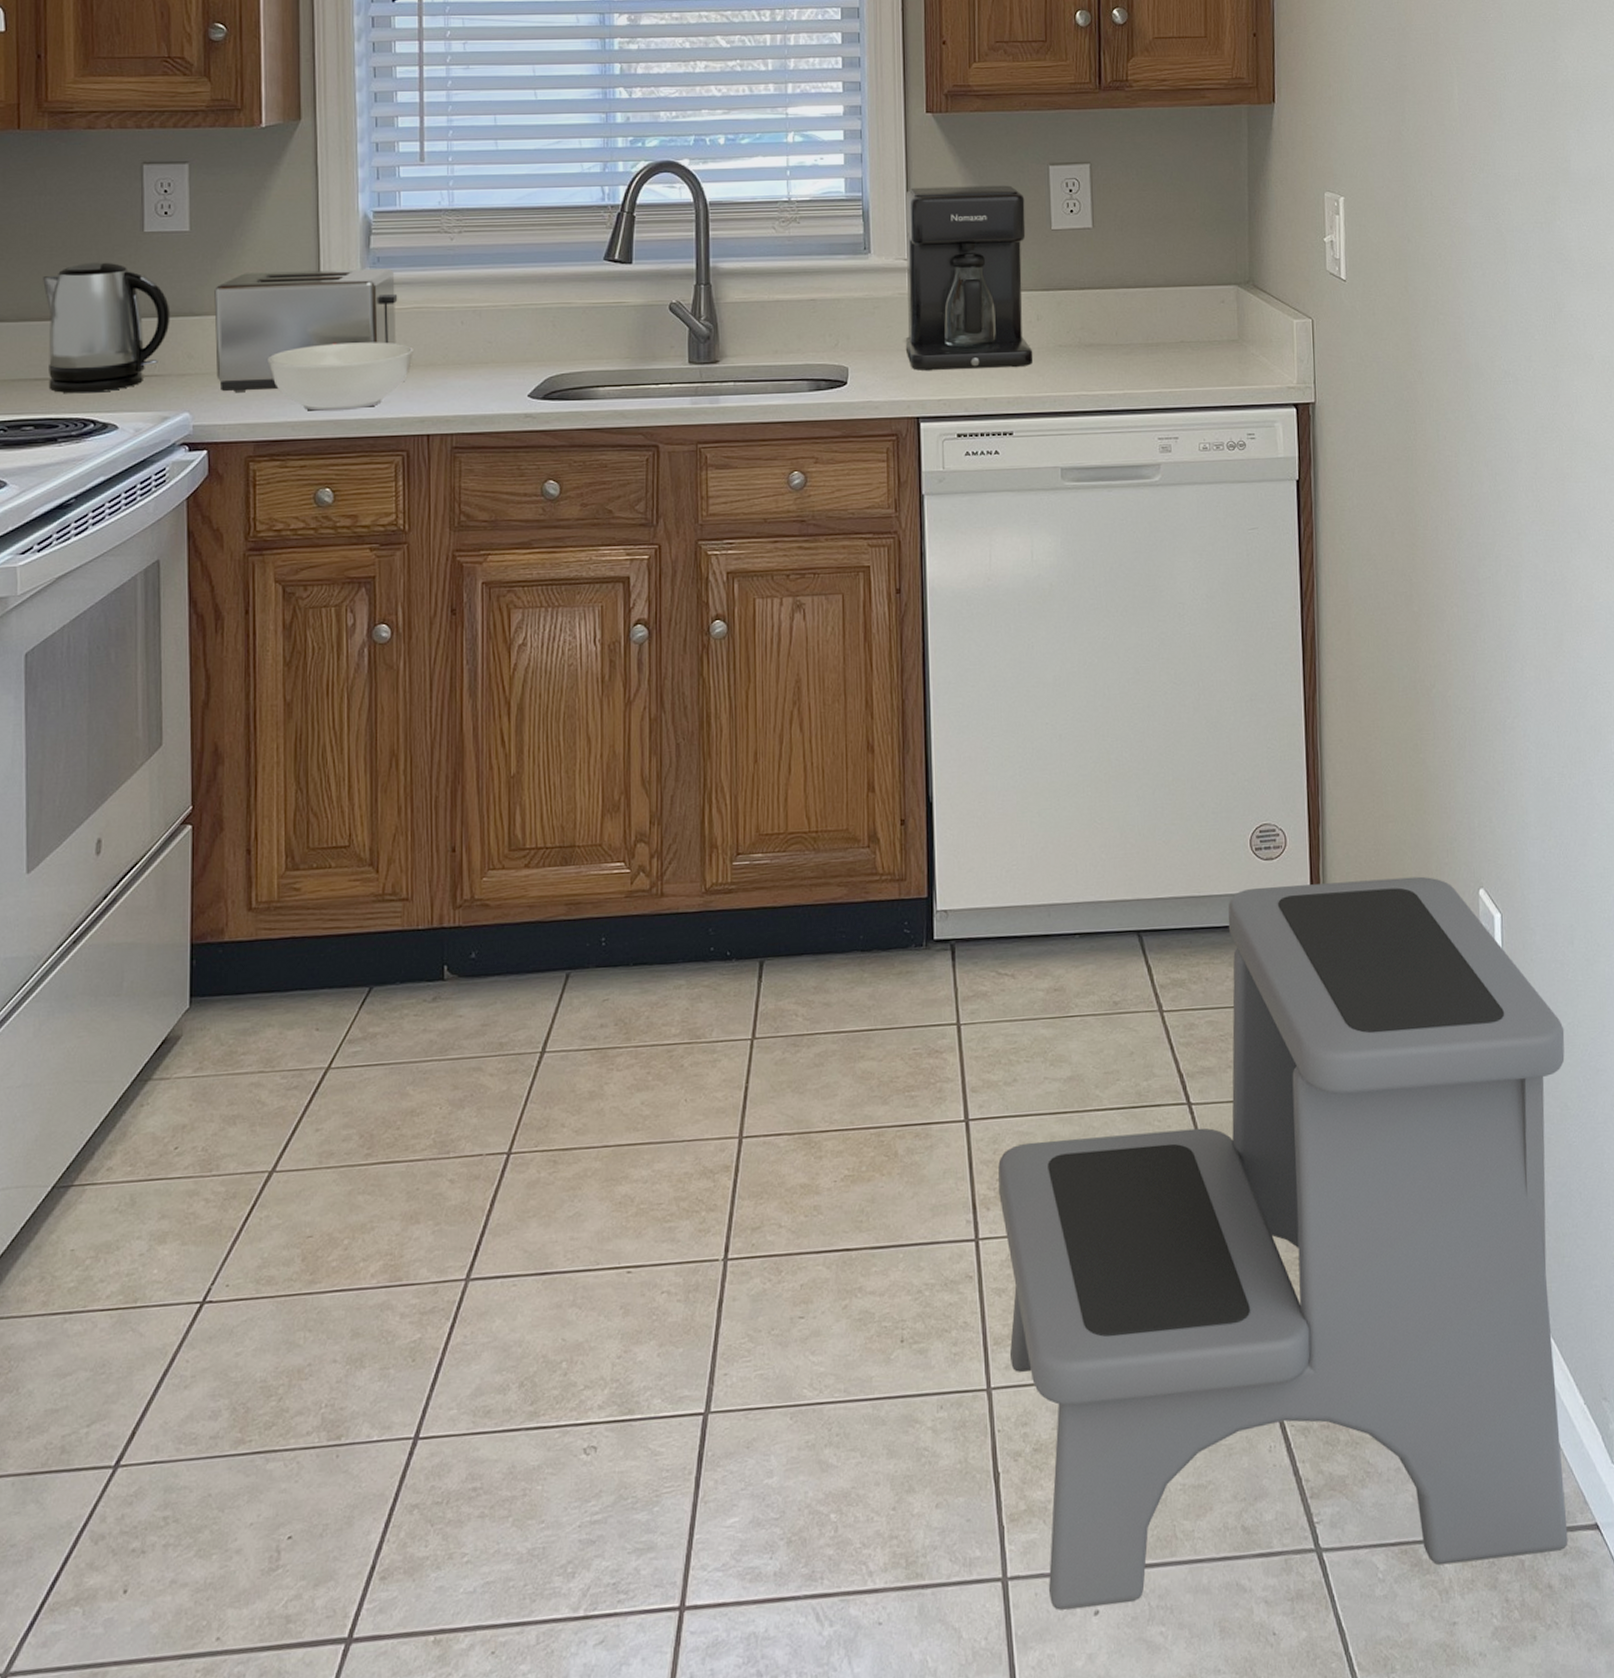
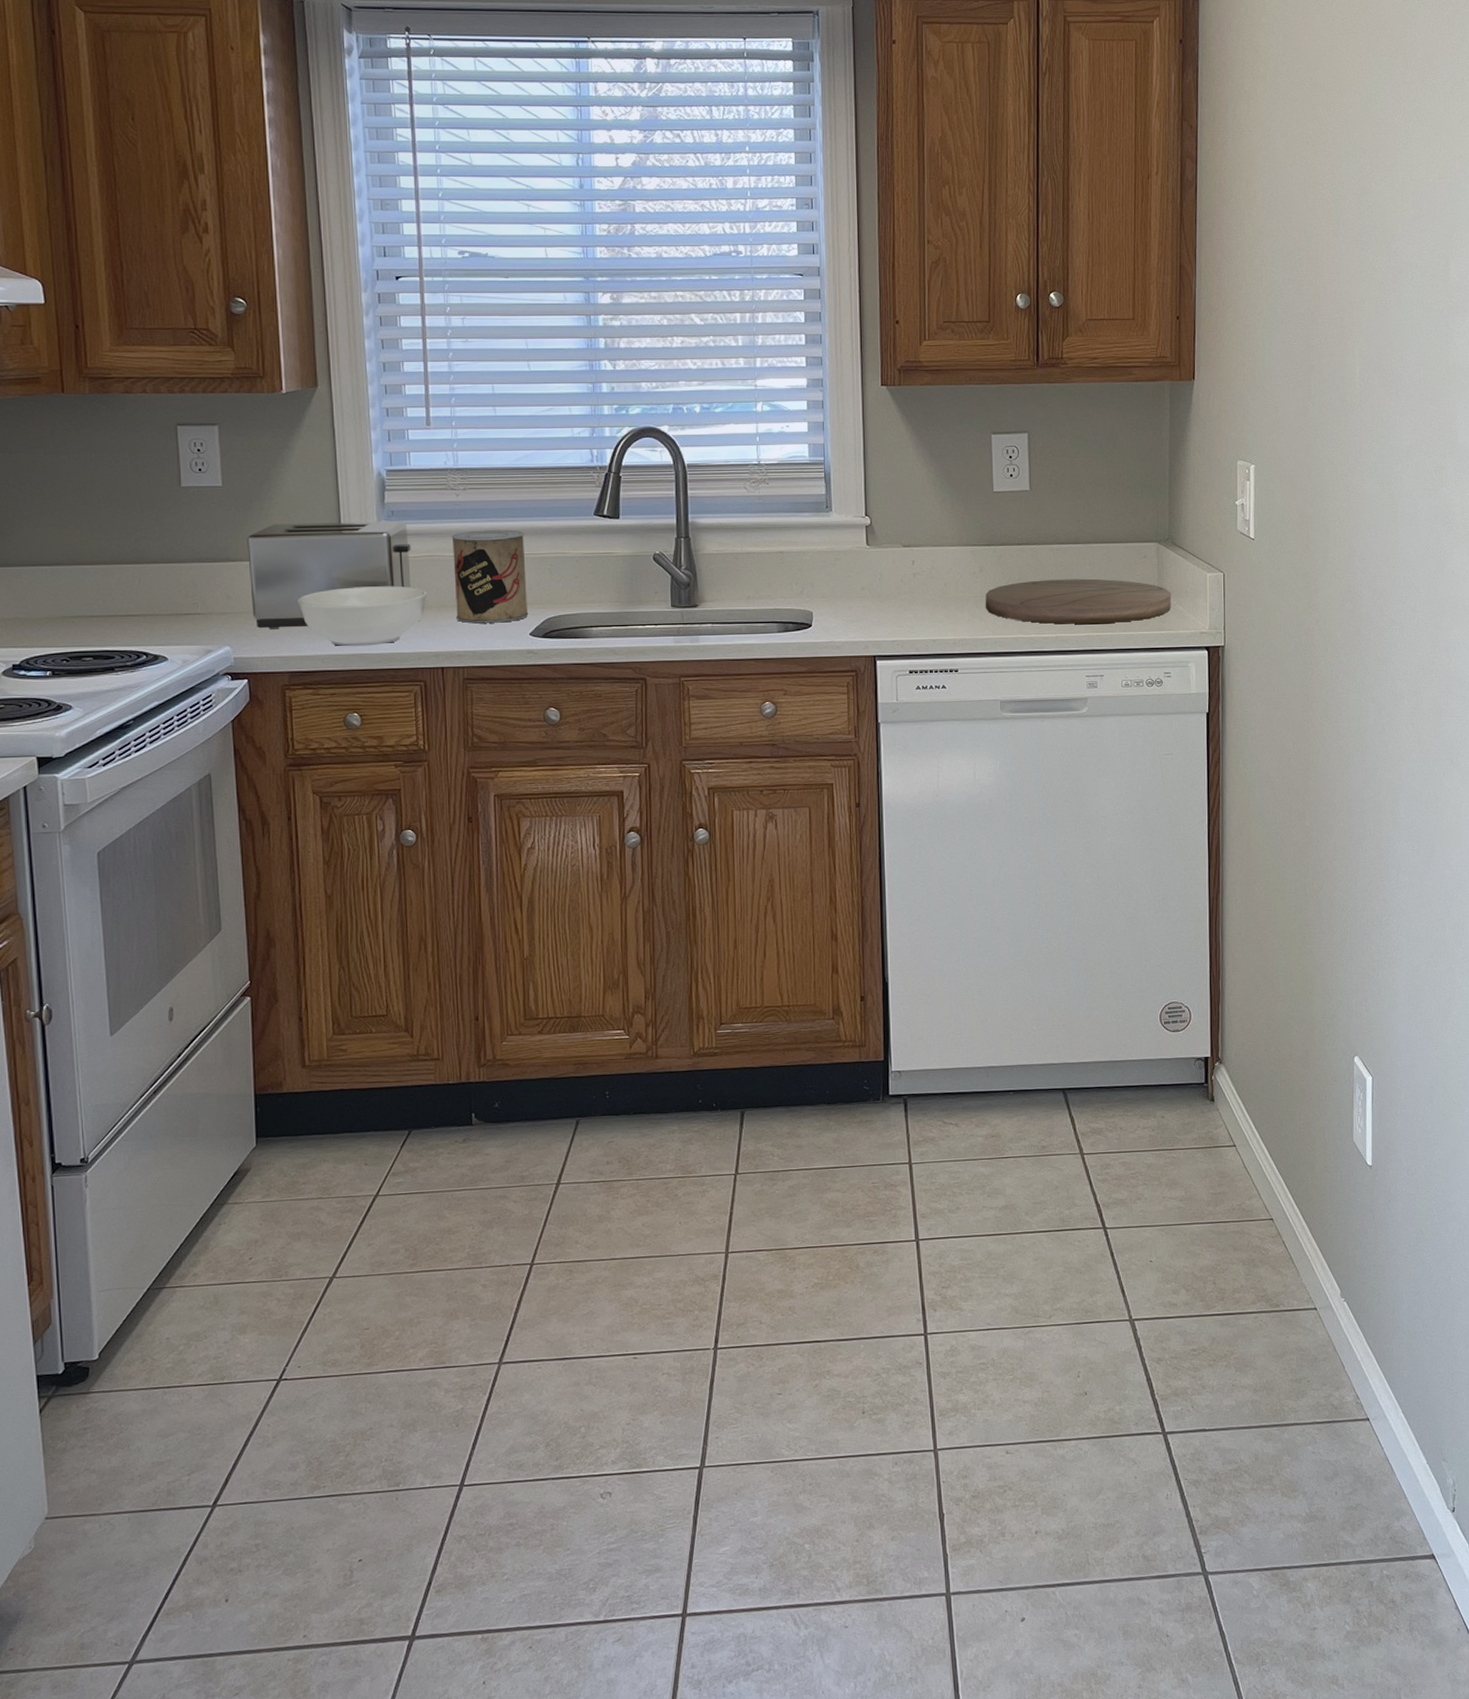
kettle: present [43,262,171,394] -> none [93,513,209,629]
tin can: none [443,277,528,384] -> present [451,530,529,624]
coffee maker: present [905,185,1033,372] -> none [863,451,977,616]
step stool: present [998,876,1568,1611] -> none [944,1046,1422,1618]
cutting board: none [1043,327,1254,379] -> present [985,578,1171,624]

